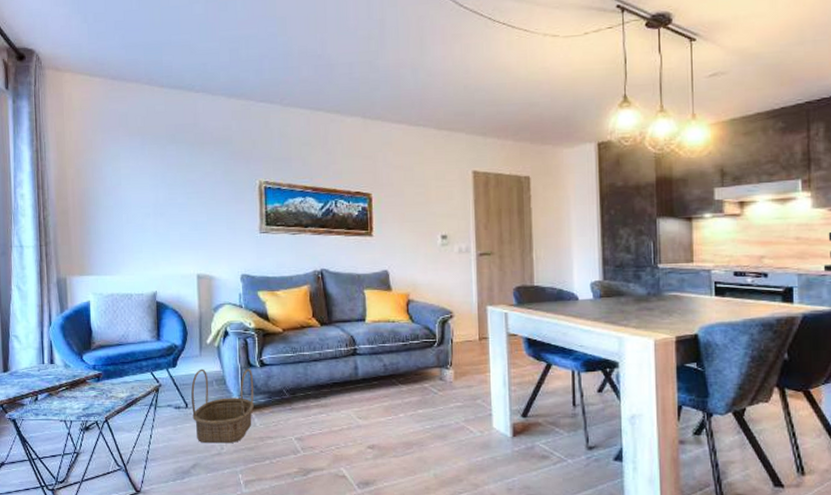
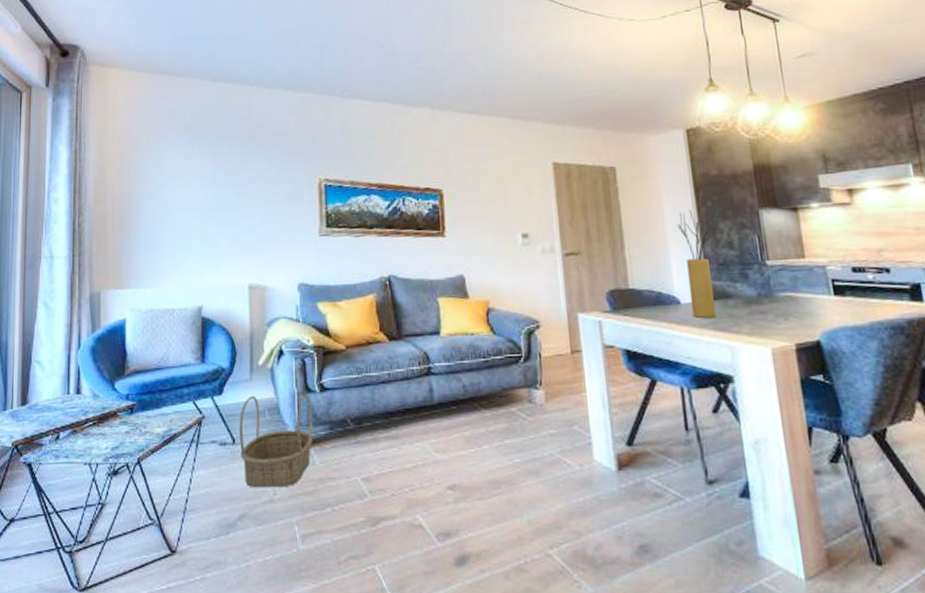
vase: none [582,217,621,313] -> present [678,209,720,319]

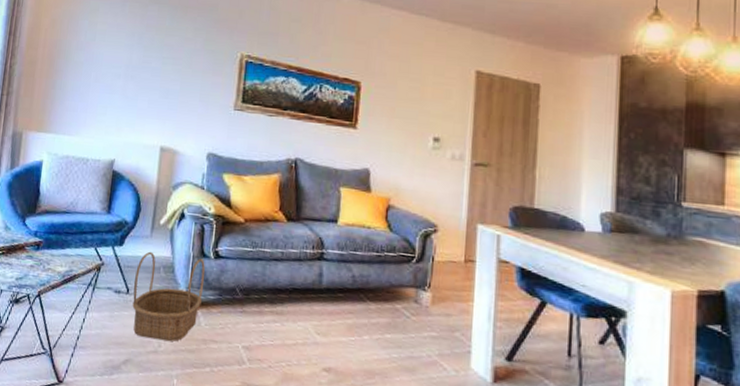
vase: present [678,209,720,319] -> none [594,138,642,251]

